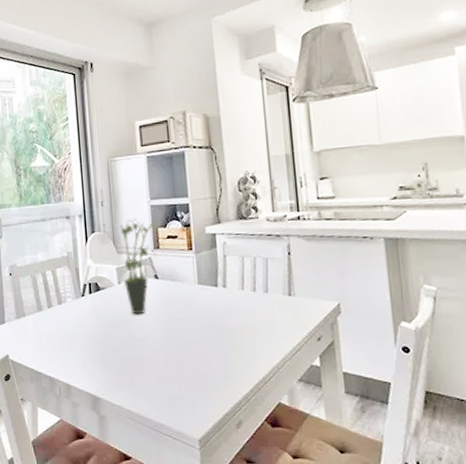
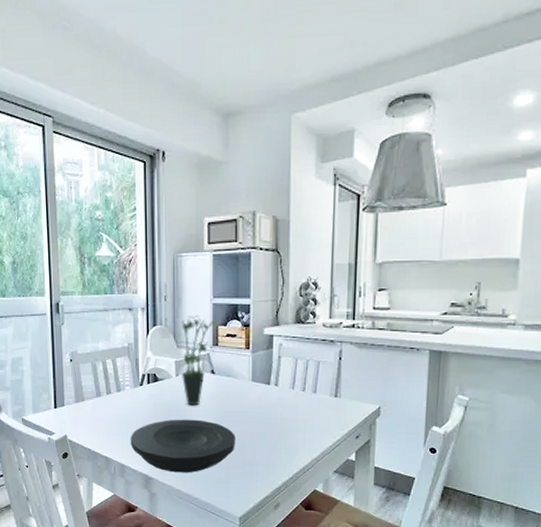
plate: none [74,329,187,391] -> present [130,419,235,473]

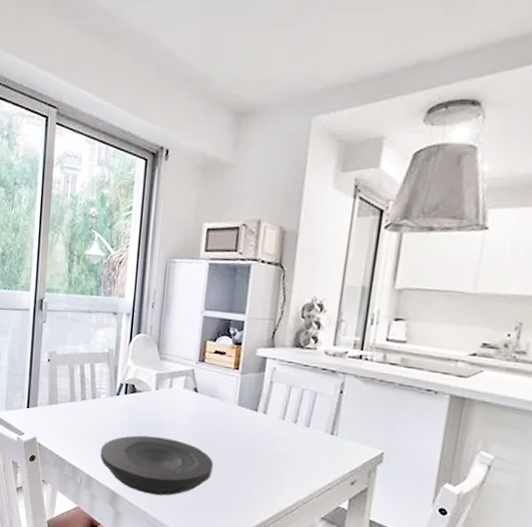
potted plant: present [182,315,218,406] -> none [162,326,206,424]

